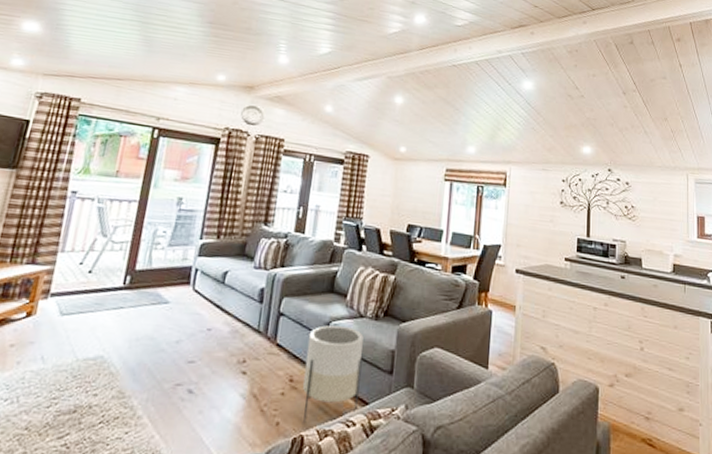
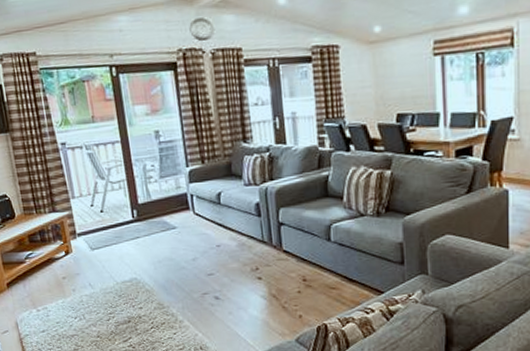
planter: present [302,325,364,425] -> none [312,226,373,315]

